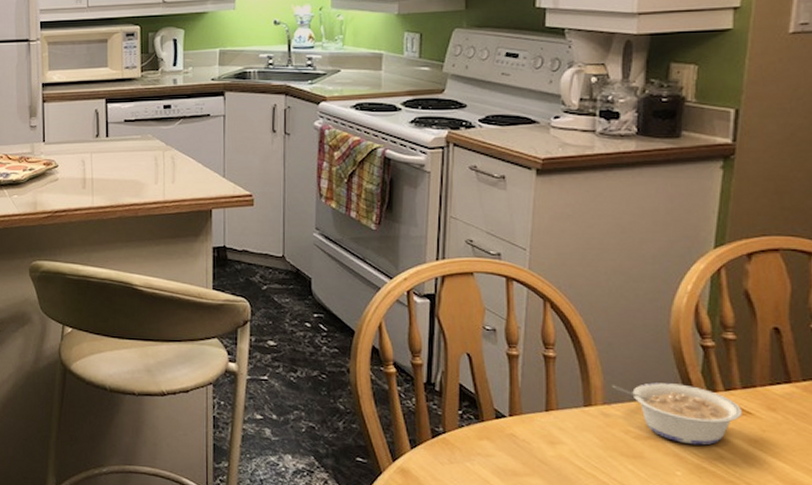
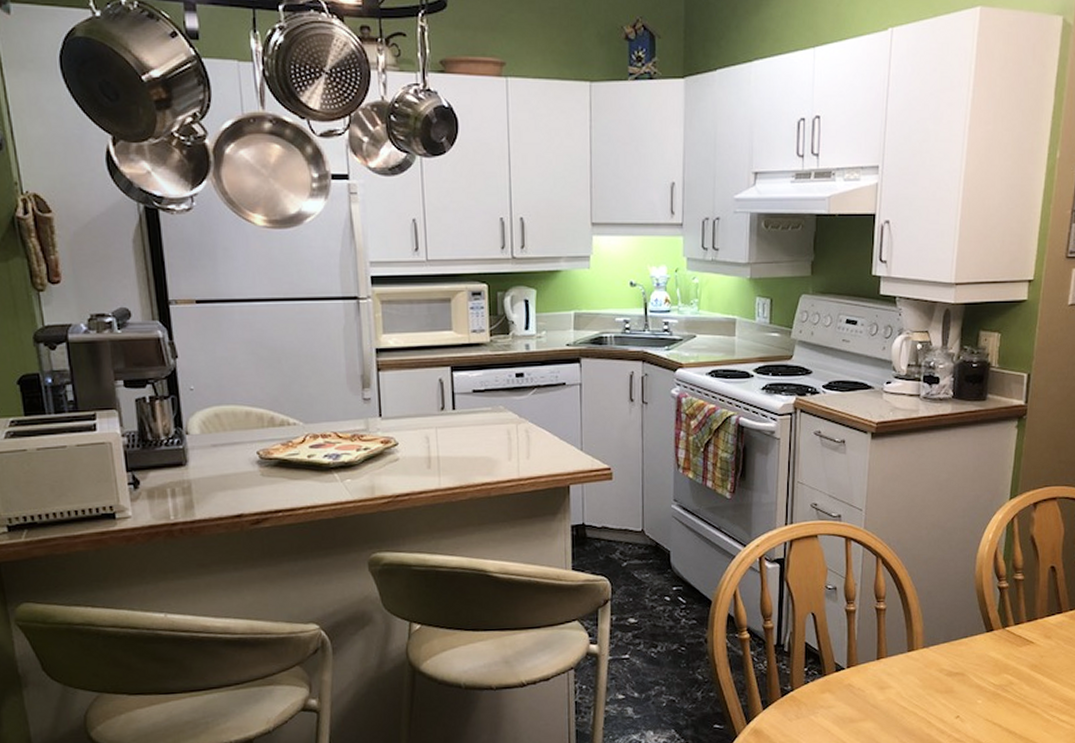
legume: present [612,382,742,446] -> none [930,623,1026,675]

